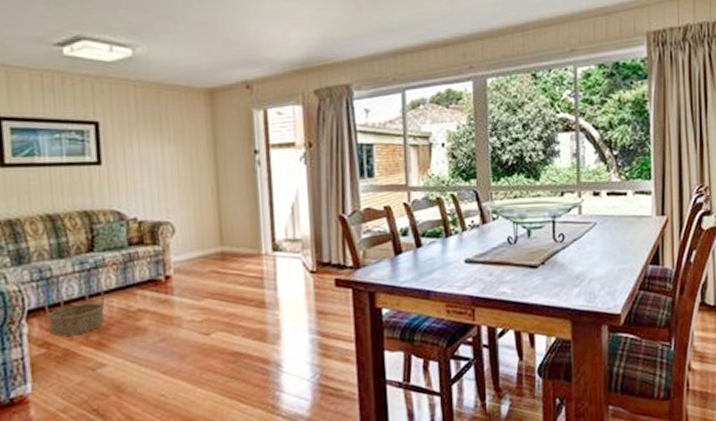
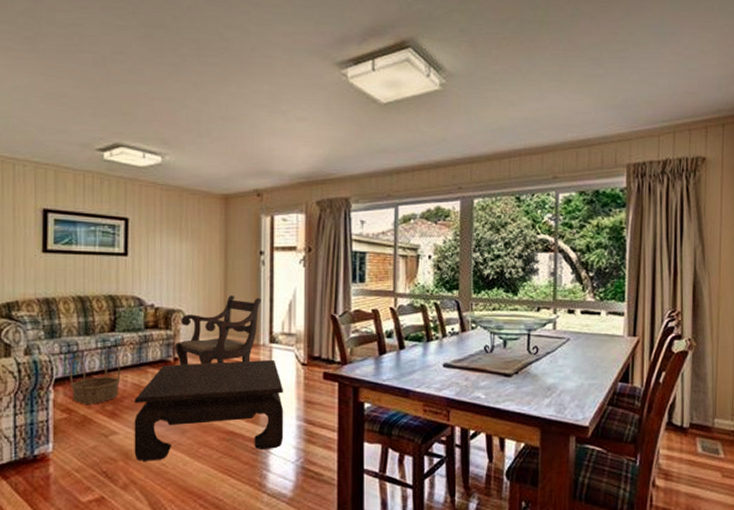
coffee table: none [123,269,296,394] -> present [134,359,284,461]
armchair: none [164,201,260,284] -> present [174,295,261,365]

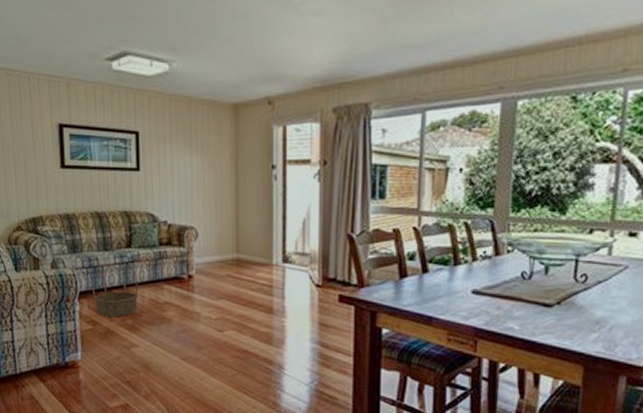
coffee table: present [134,359,284,461] -> none [152,279,298,374]
armchair: present [174,295,261,365] -> none [188,212,274,283]

